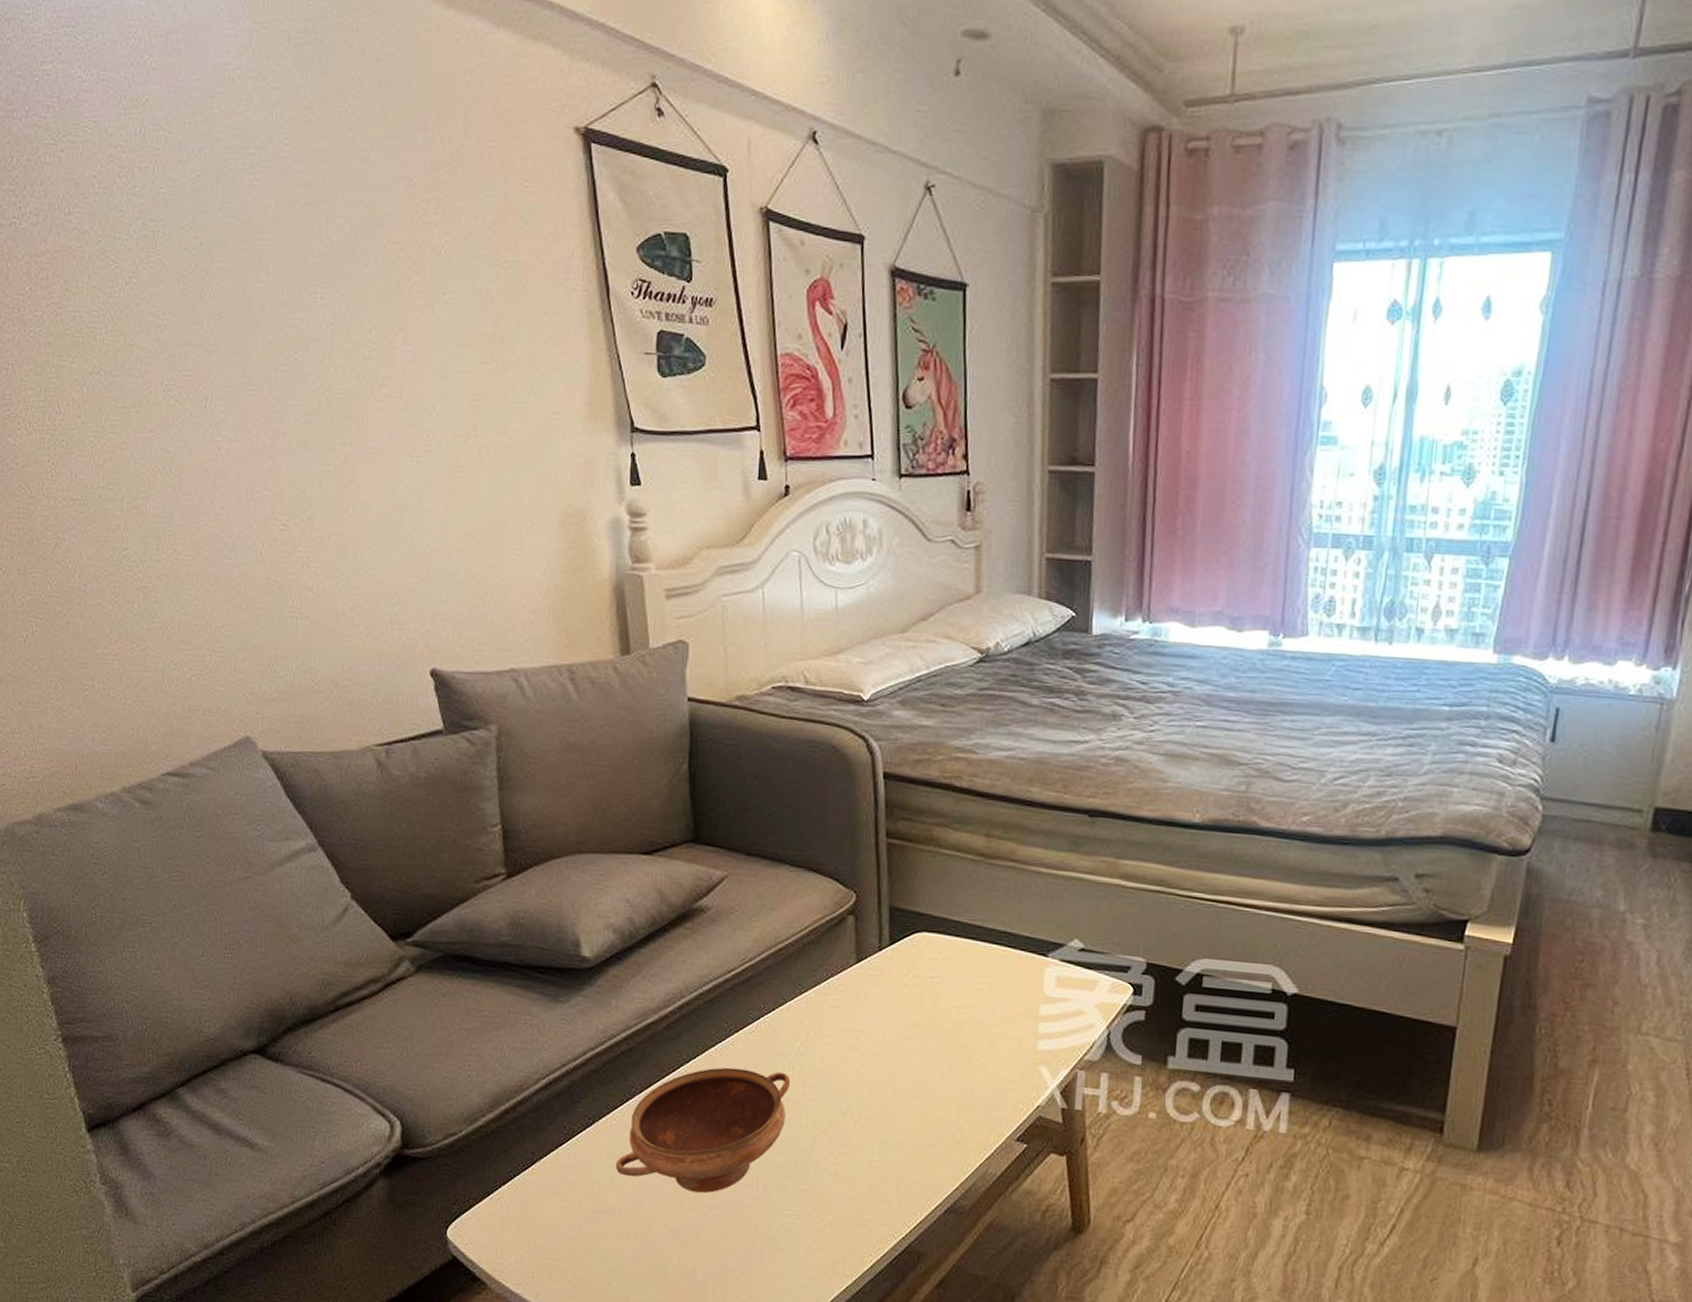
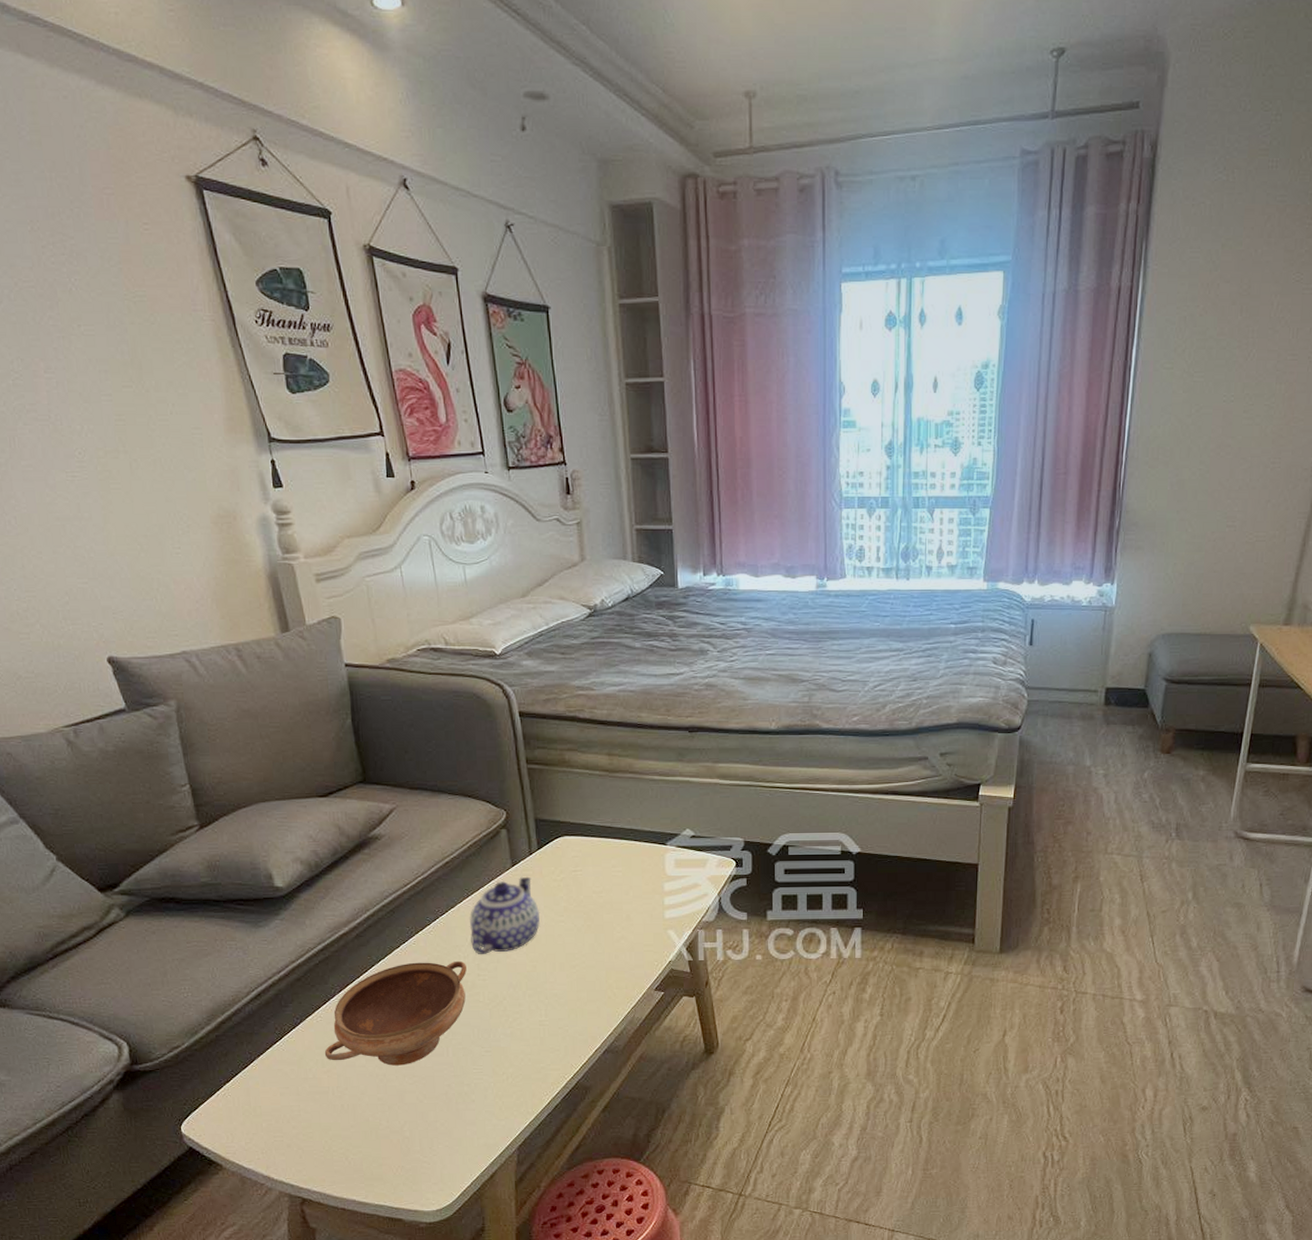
teapot: none [798,976,885,1068] -> present [469,876,540,954]

